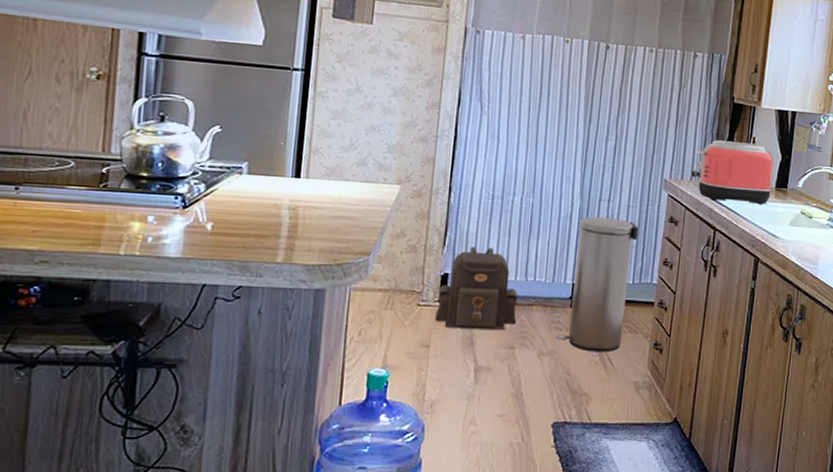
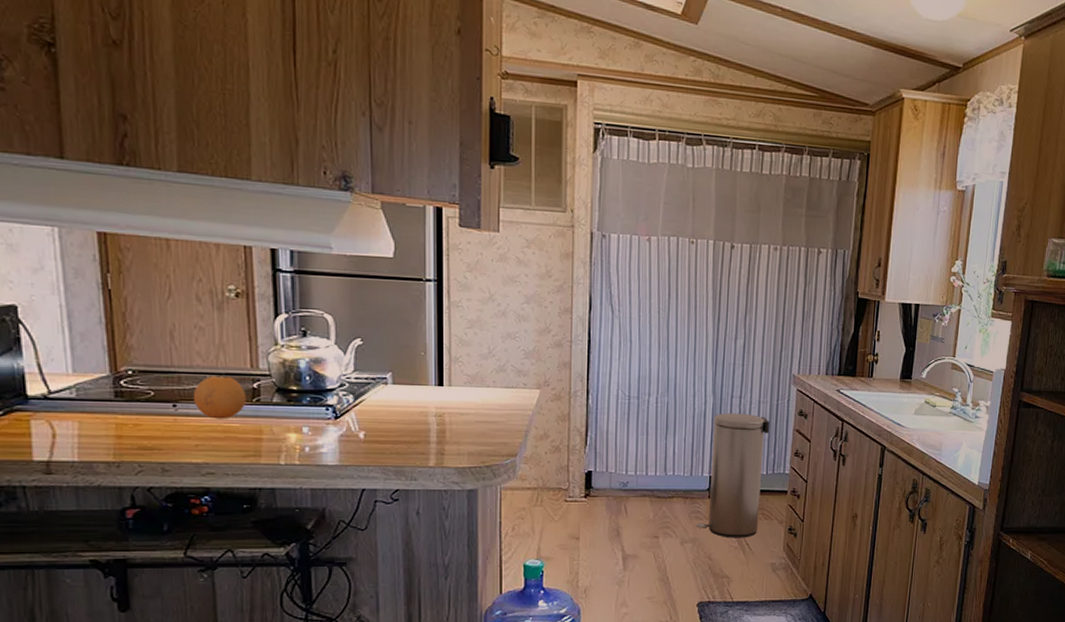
fruit: none [37,158,94,205] -> present [193,375,246,419]
backpack: present [434,246,518,330] -> none [582,444,659,521]
toaster: present [691,140,774,205] -> none [819,335,898,397]

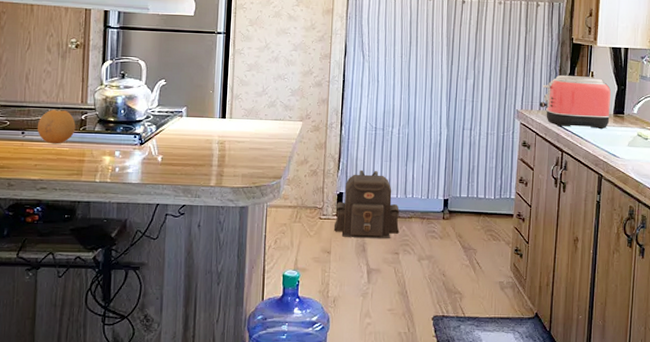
backpack: none [582,444,659,521] -> present [333,169,400,238]
pedal bin: present [696,412,770,538] -> none [431,143,497,257]
toaster: none [819,335,898,397] -> present [539,75,611,130]

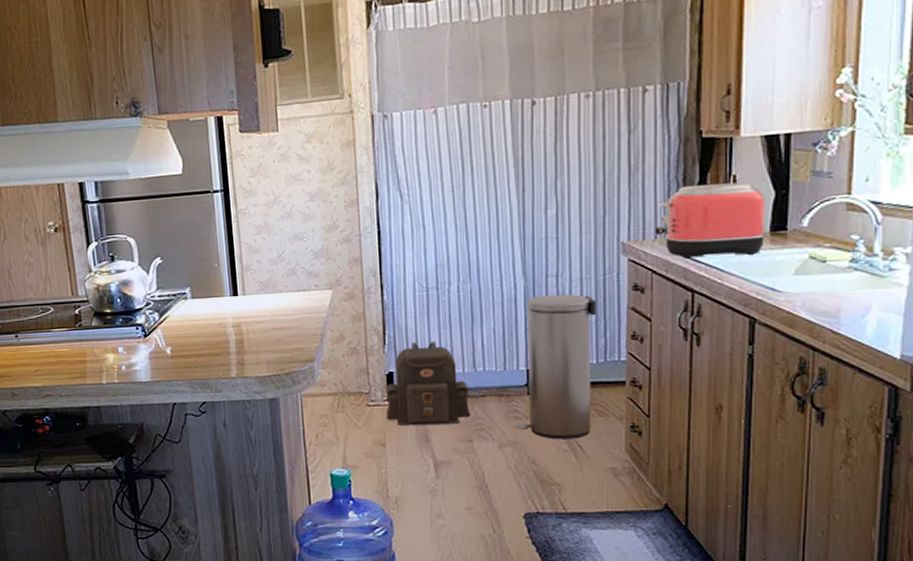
fruit: present [37,109,76,144] -> none [29,305,71,346]
pedal bin: none [431,143,497,257] -> present [515,294,597,440]

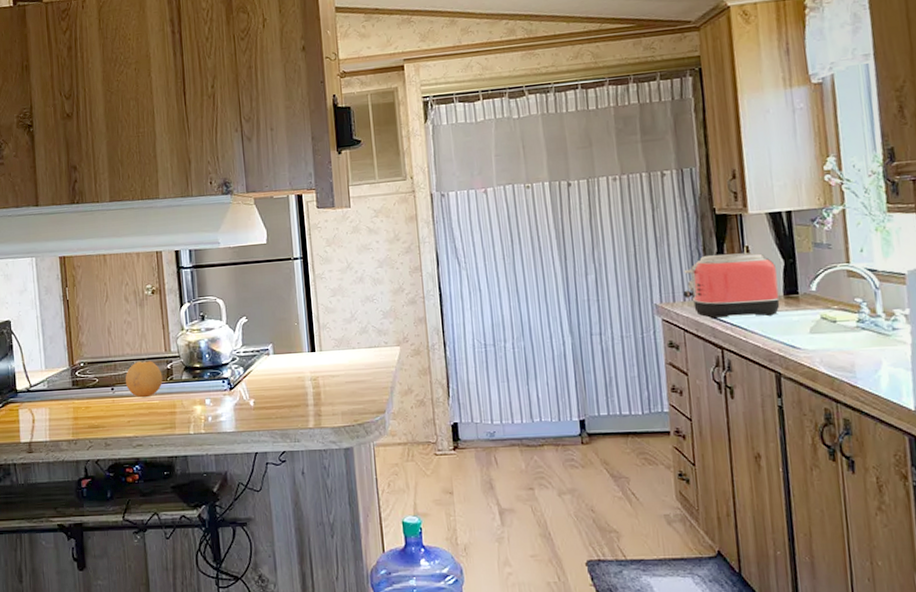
fruit: none [29,305,71,346] -> present [125,360,163,398]
backpack: present [385,340,471,426] -> none [452,393,531,474]
pedal bin: present [515,294,597,440] -> none [572,350,642,488]

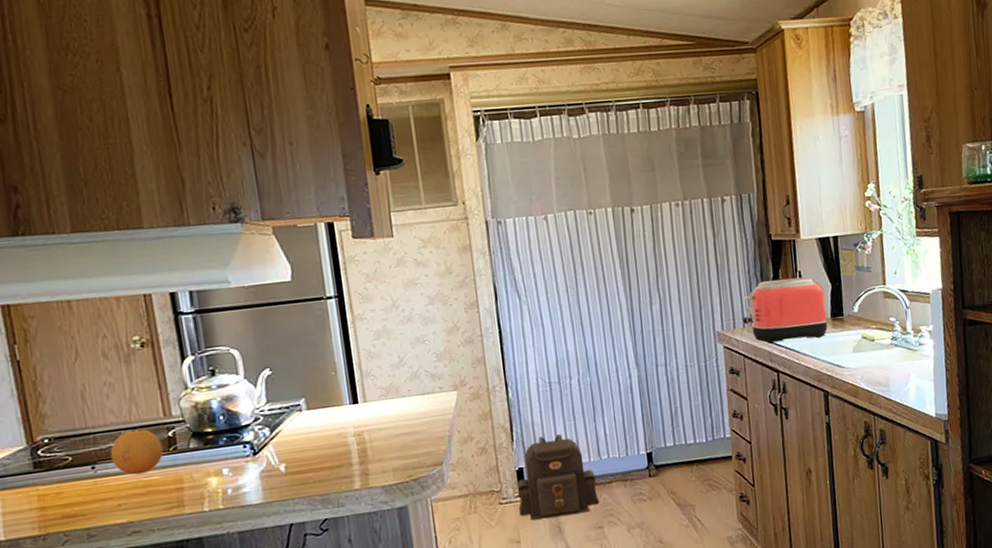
backpack: none [452,393,531,474] -> present [517,433,600,520]

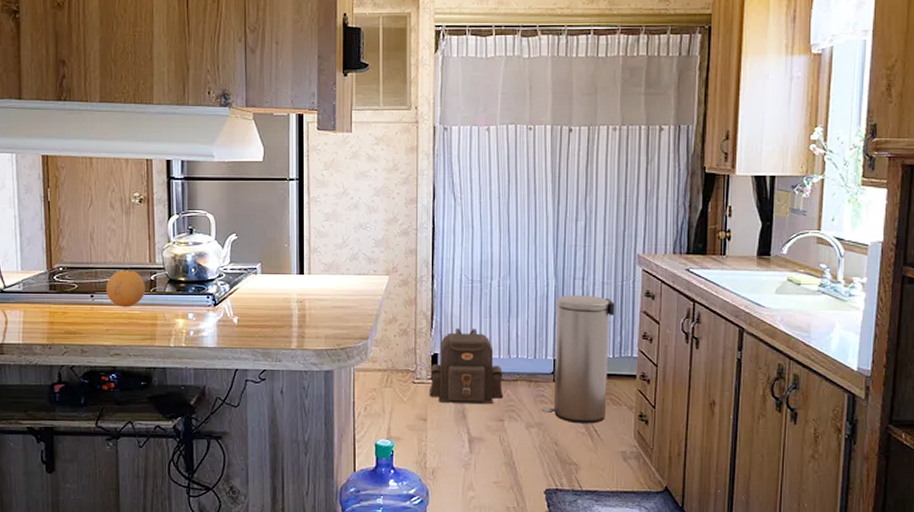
pedal bin: none [640,380,707,517] -> present [541,295,615,424]
toaster: present [743,277,829,344] -> none [665,212,754,275]

